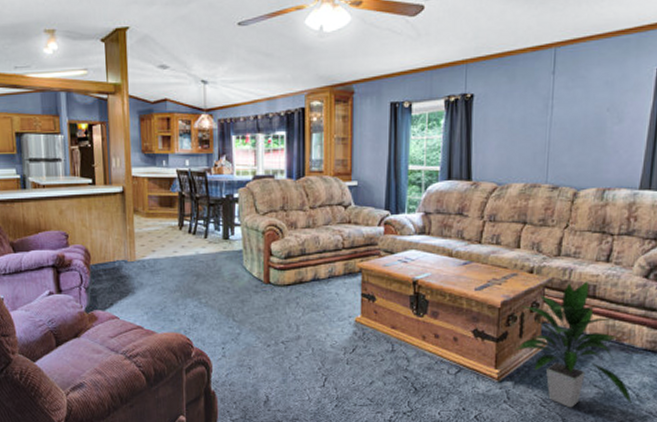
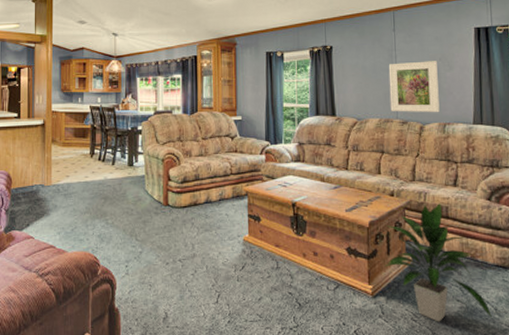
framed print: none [539,111,604,176] -> present [388,61,440,113]

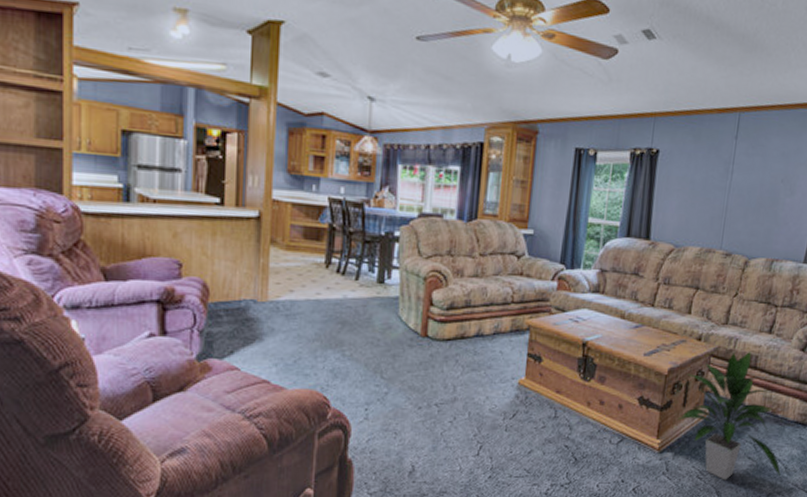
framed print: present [388,61,440,113] -> none [715,180,778,246]

